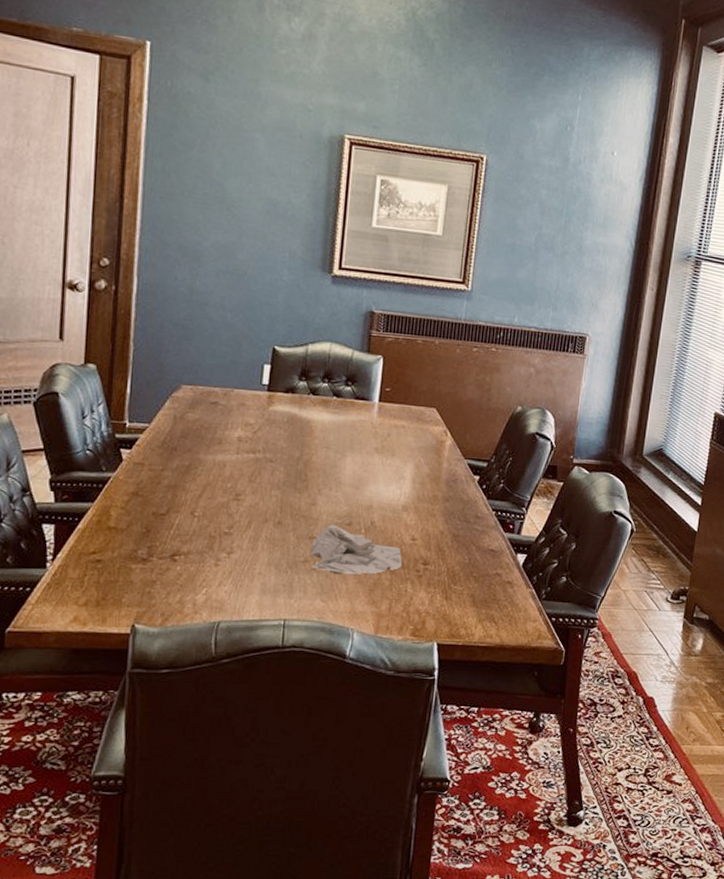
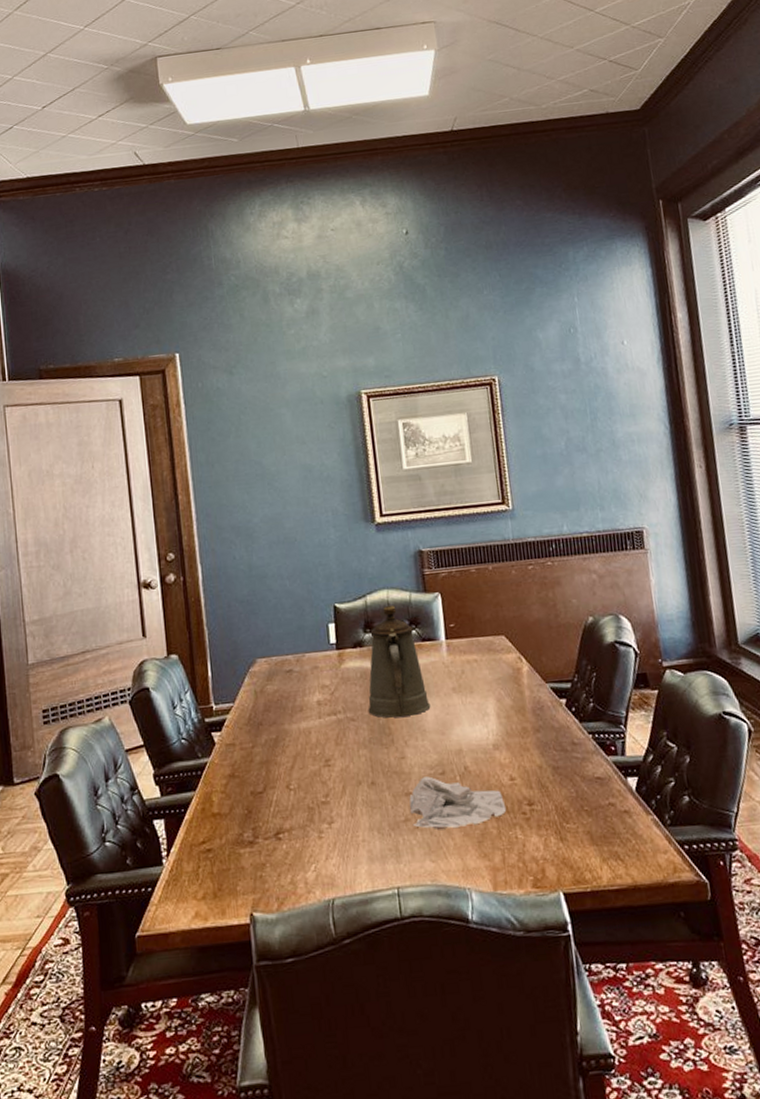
coffee pot: none [288,358,351,467] -> present [368,604,431,718]

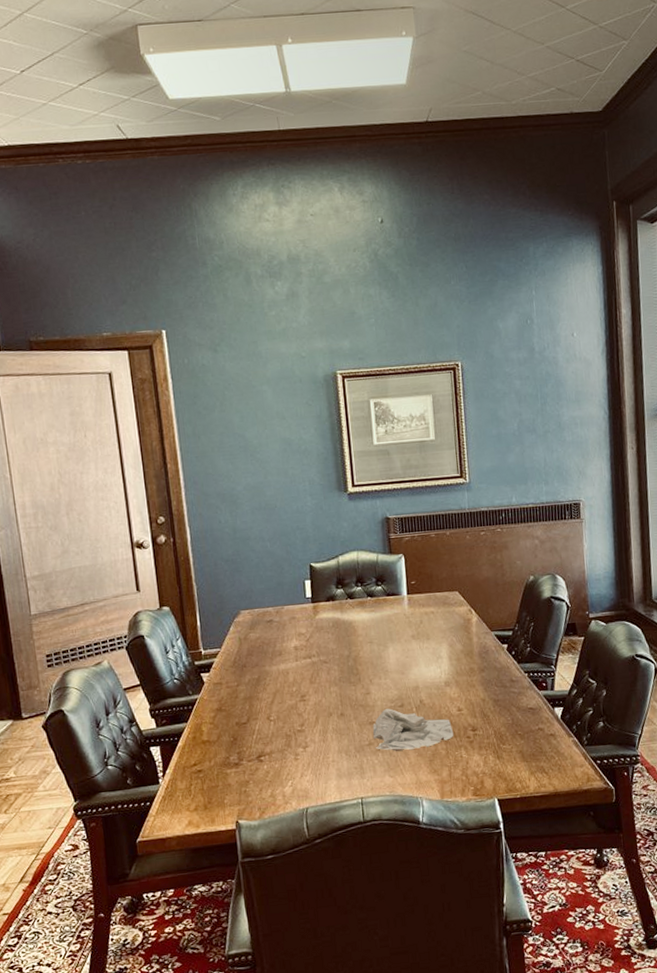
coffee pot: present [368,604,431,718] -> none [338,564,393,661]

